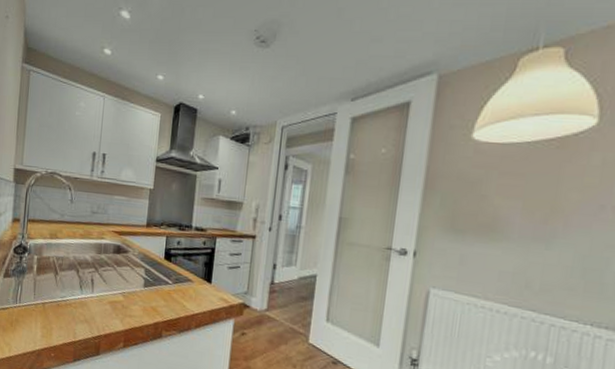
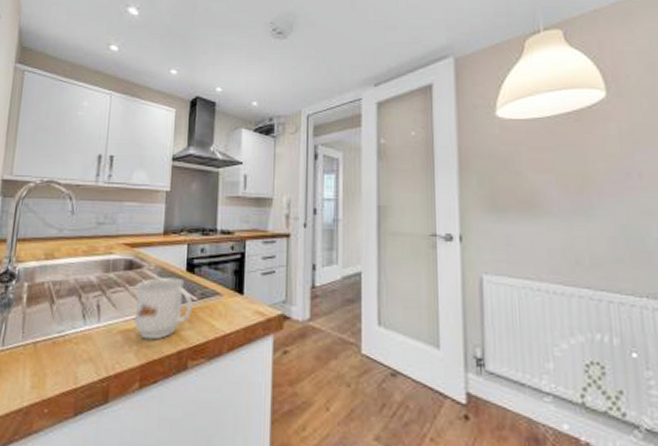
mug: none [121,261,169,312] -> present [135,276,193,340]

